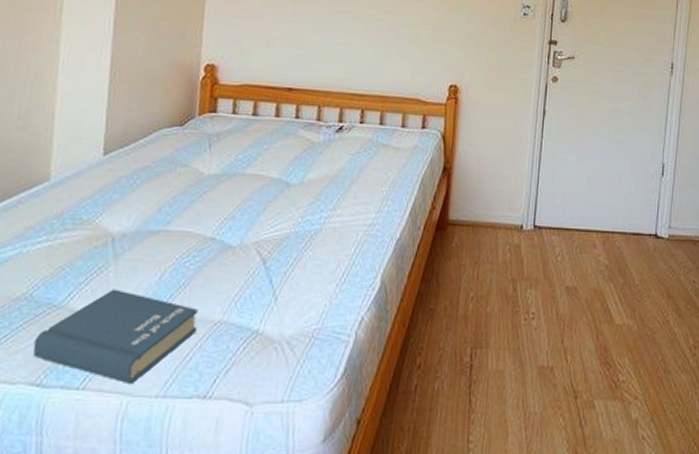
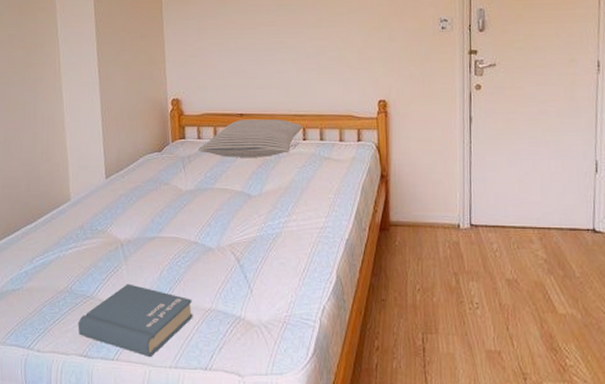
pillow: none [230,94,362,140] -> present [198,119,303,157]

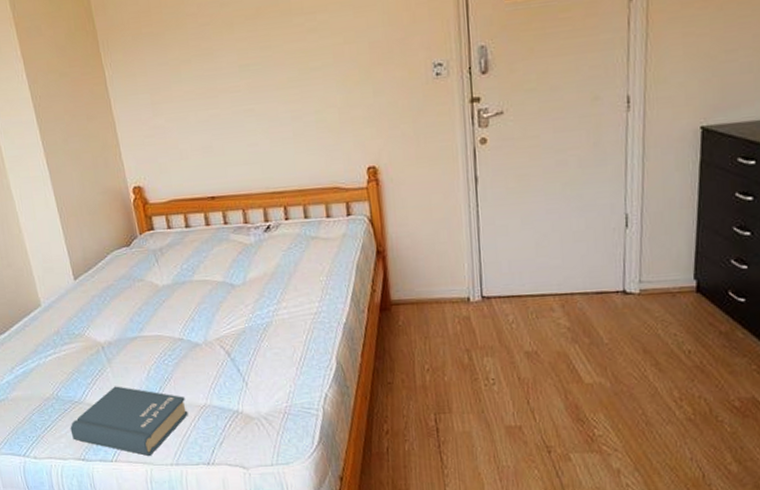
pillow: present [198,119,303,157] -> none [169,198,284,246]

